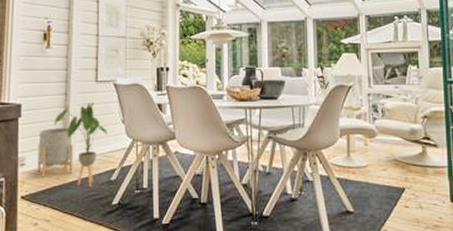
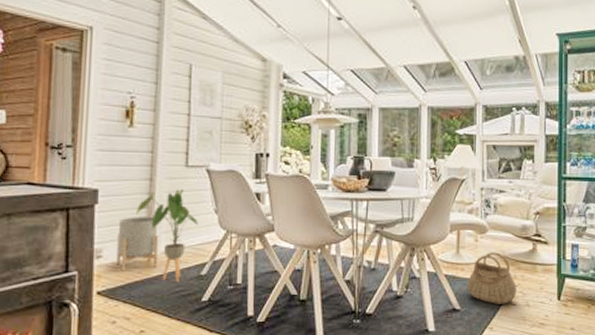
basket: none [359,155,409,207] -> present [467,252,517,304]

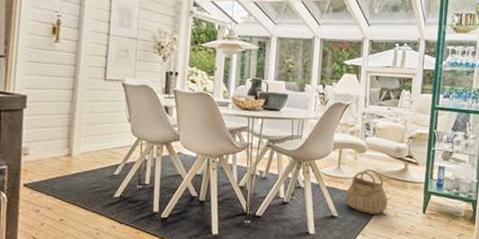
planter: present [116,217,159,271] -> none [41,121,79,168]
house plant: present [137,189,198,282] -> none [60,99,113,179]

